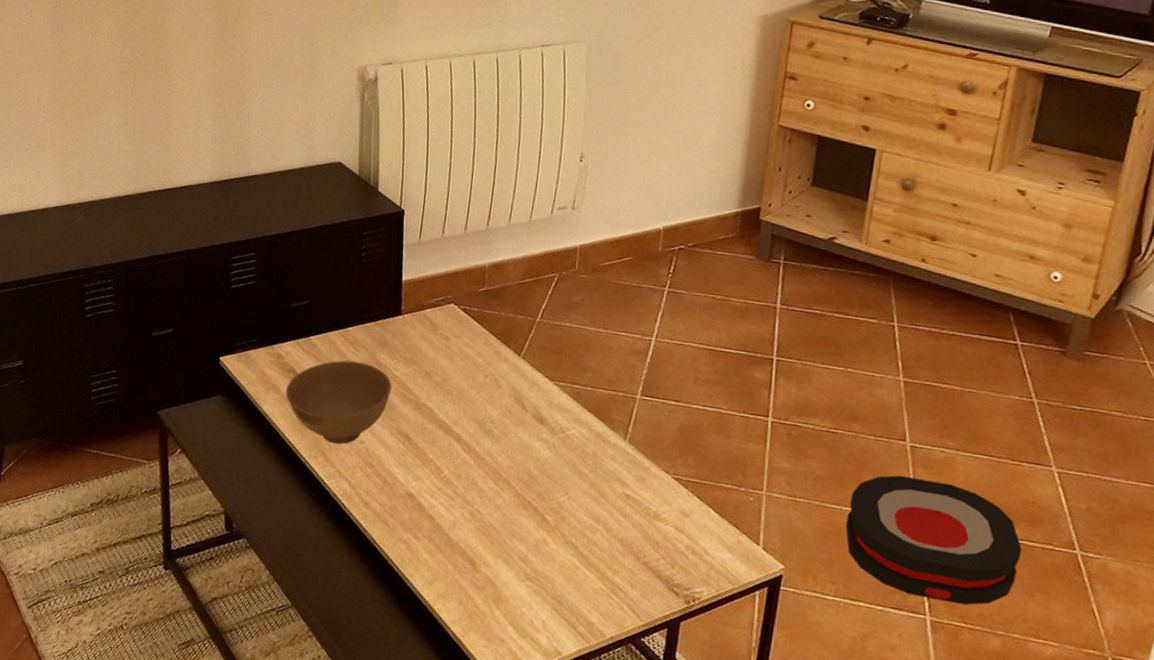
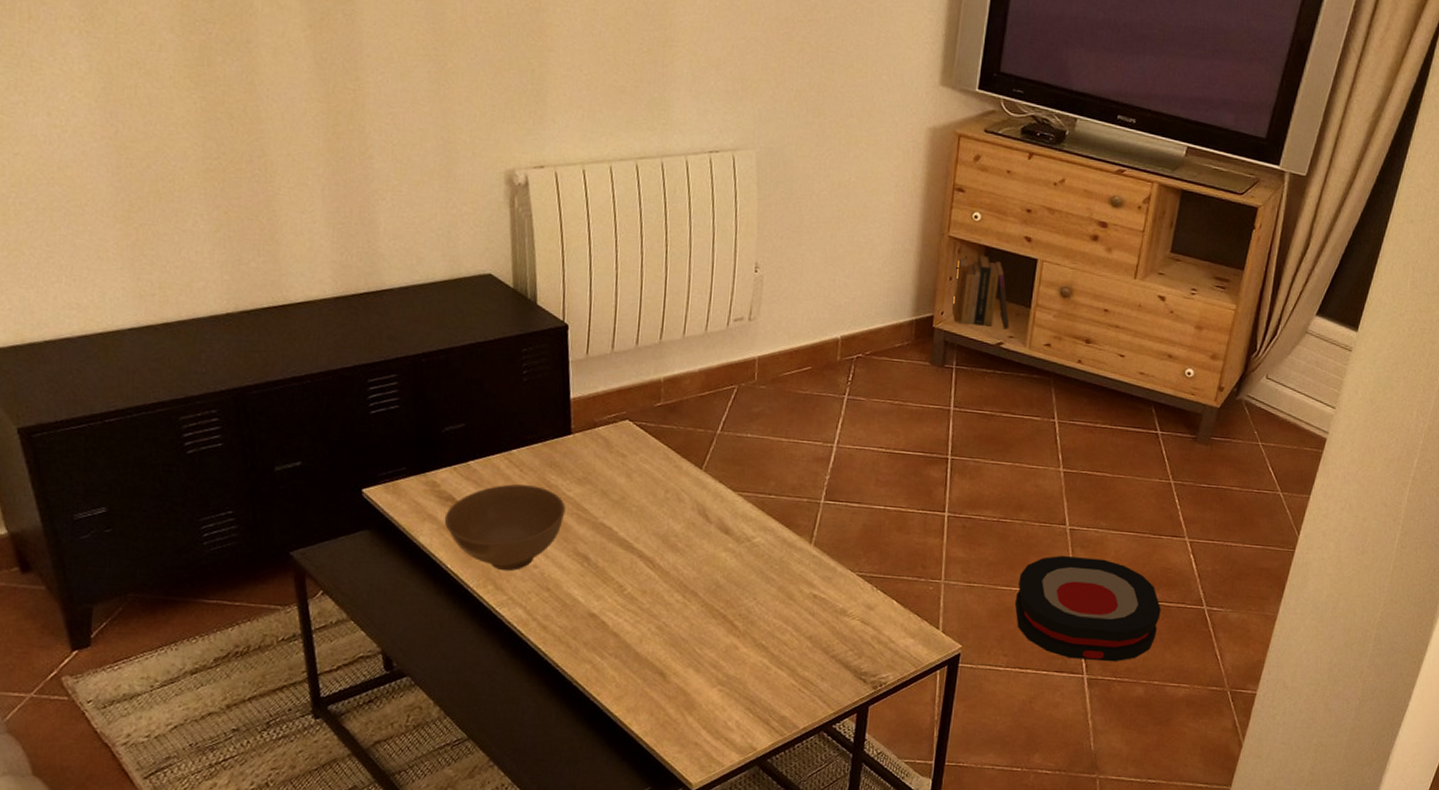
books: none [780,144,844,223] -> present [951,254,1010,329]

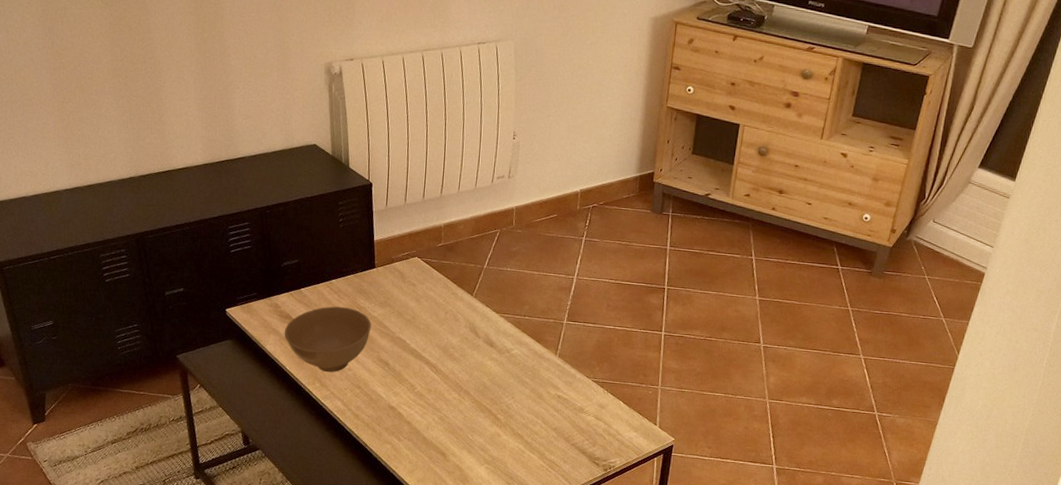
books: present [951,254,1010,329] -> none [669,121,716,183]
robot vacuum: present [1014,555,1161,662] -> none [717,367,839,456]

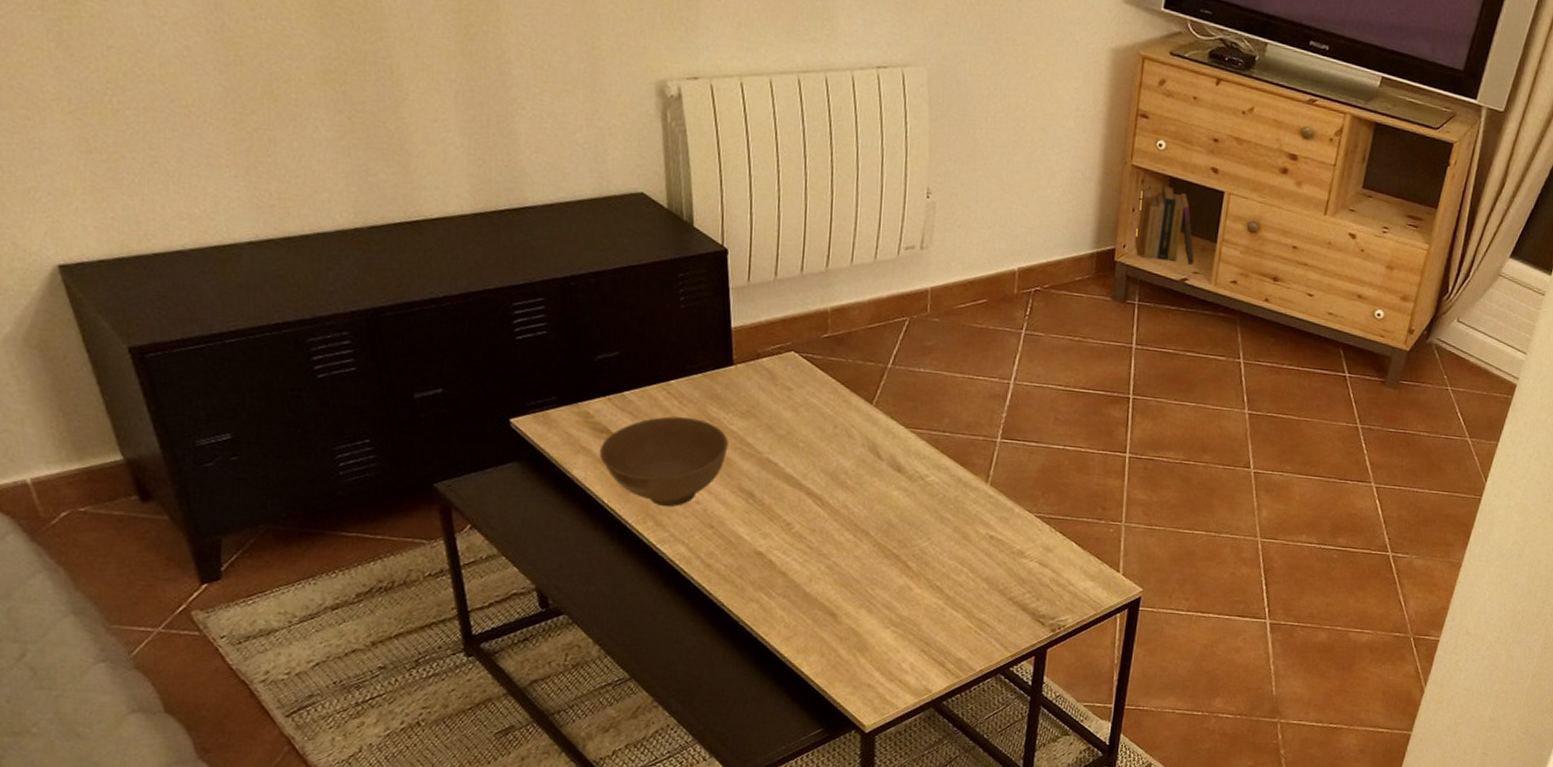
books: none [669,121,716,183] -> present [1134,185,1195,265]

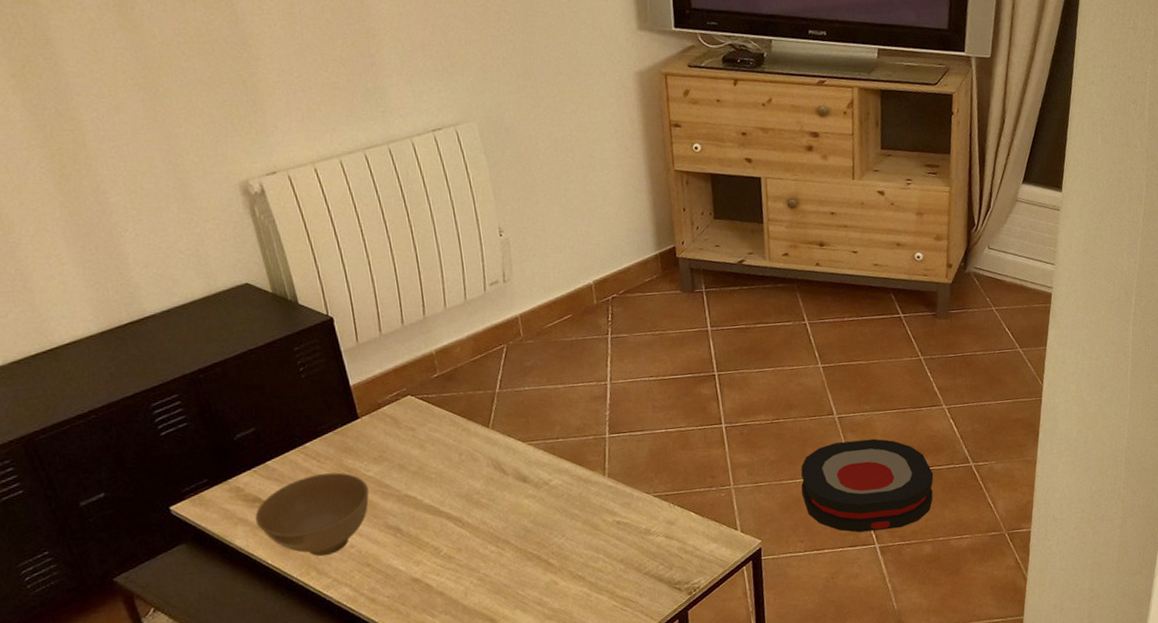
books: present [1134,185,1195,265] -> none [686,182,747,250]
robot vacuum: none [1197,498,1346,607] -> present [801,438,934,533]

